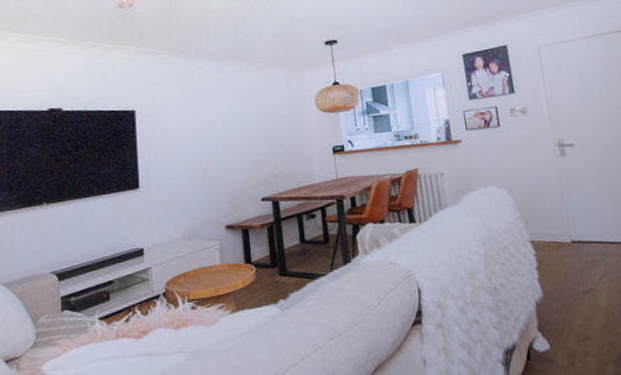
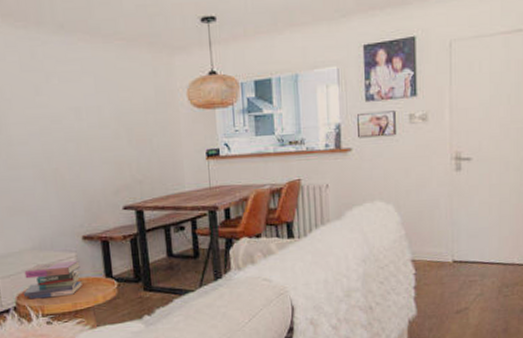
books: none [172,248,224,285] -> present [23,261,82,300]

